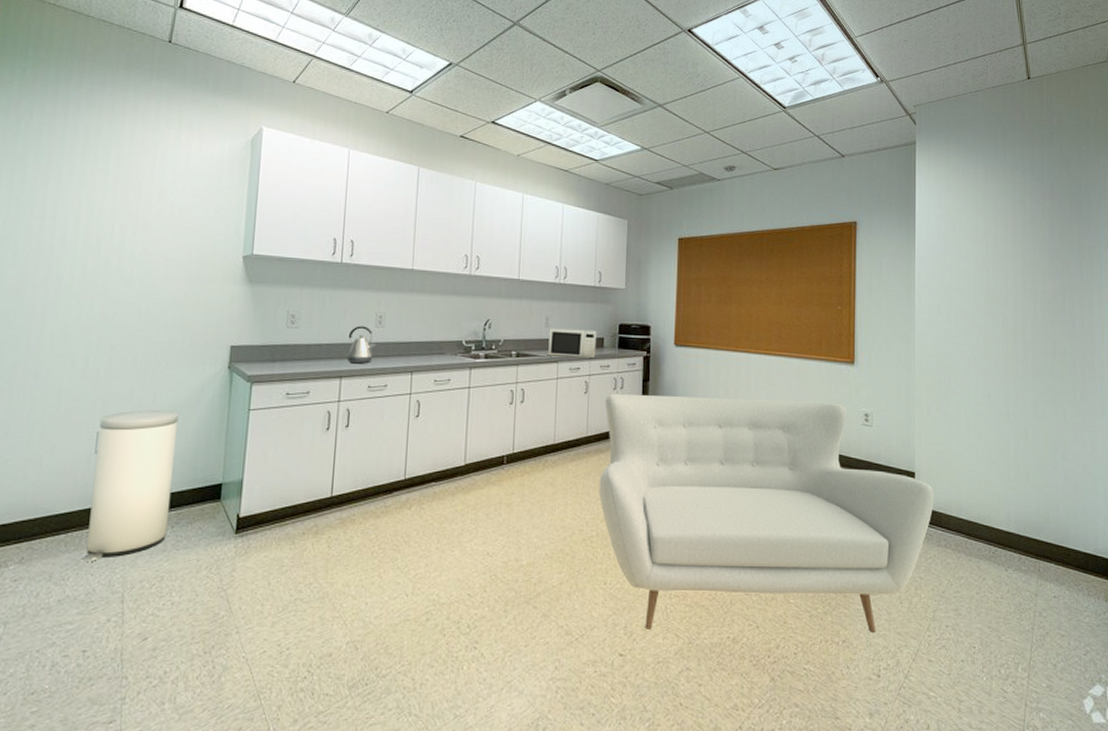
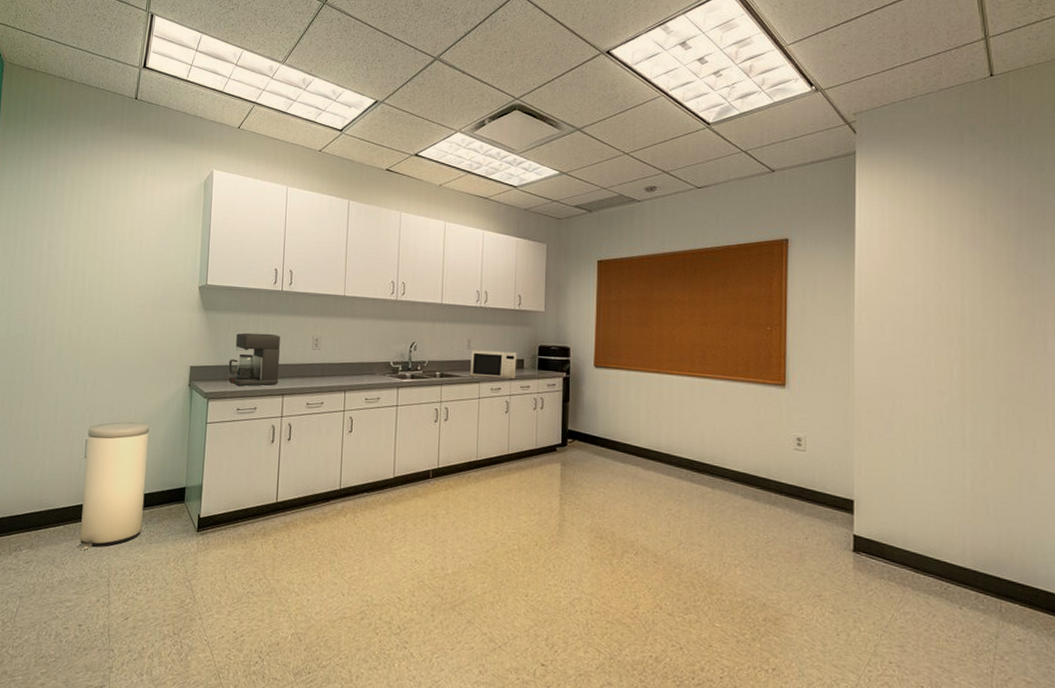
coffee maker: none [277,308,339,369] -> present [228,332,280,387]
kettle: present [345,326,377,364] -> none [287,348,314,383]
loveseat: present [599,393,934,632] -> none [520,413,876,663]

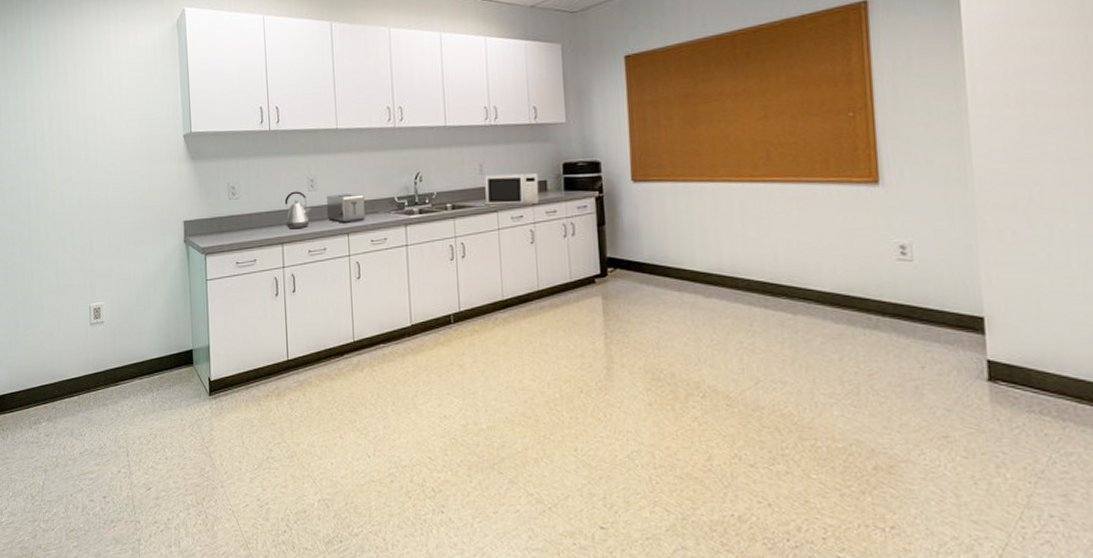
pedal bin: present [76,422,149,550] -> none [90,285,154,420]
coffee maker: present [228,332,280,387] -> none [222,178,277,238]
kettle: none [287,348,314,383] -> present [284,191,312,229]
toaster: none [327,354,363,382] -> present [326,193,365,223]

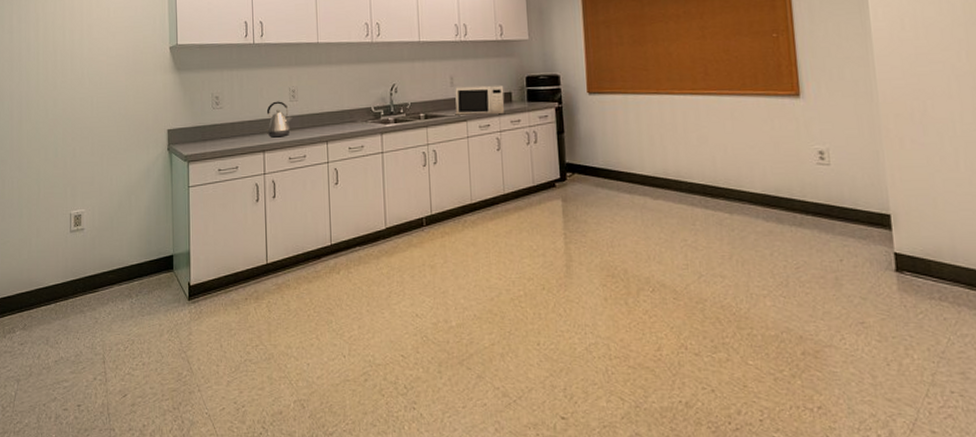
toaster: present [326,193,365,223] -> none [306,104,344,132]

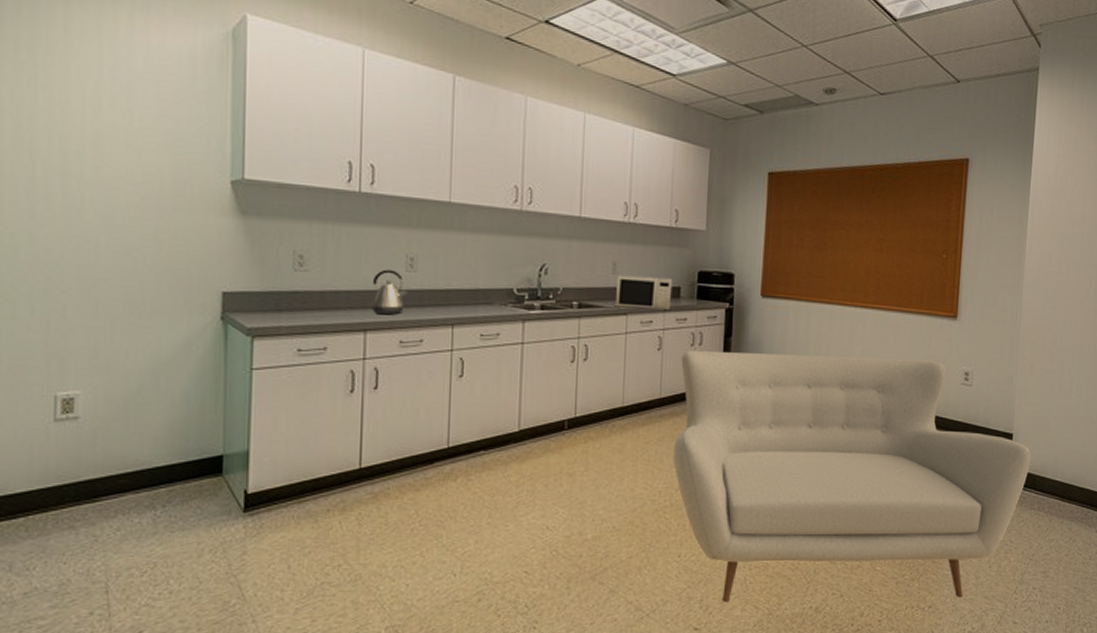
loveseat: none [519,140,920,398] -> present [673,350,1031,602]

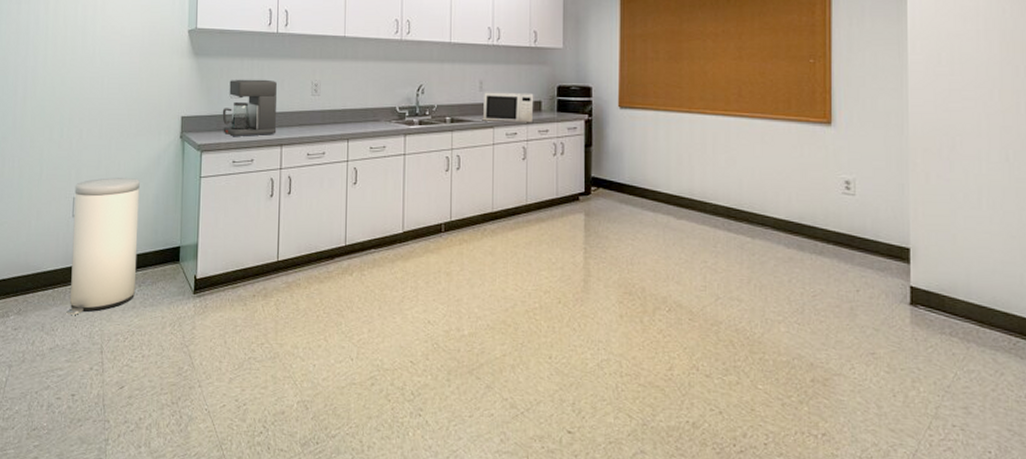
pedal bin: none [49,369,161,548] -> present [66,177,140,315]
coffee maker: none [282,247,360,320] -> present [222,79,277,137]
kettle: present [370,269,408,315] -> none [285,94,314,132]
loveseat: present [673,350,1031,602] -> none [541,159,935,427]

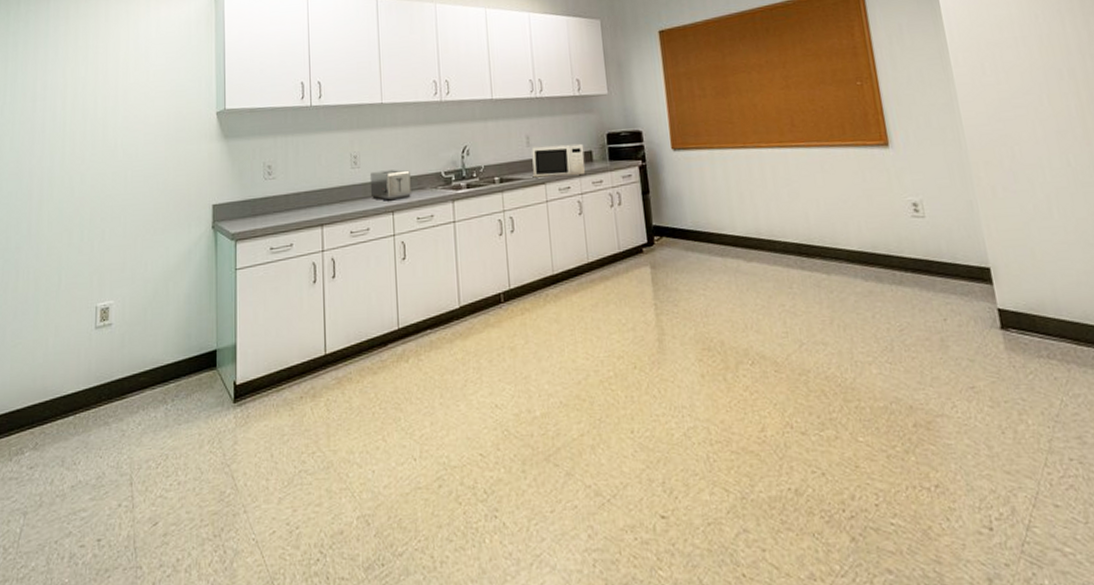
pedal bin: present [66,177,140,315] -> none [90,278,169,443]
coffee maker: present [222,79,277,137] -> none [256,156,316,222]
toaster: none [328,100,367,129] -> present [369,169,411,201]

